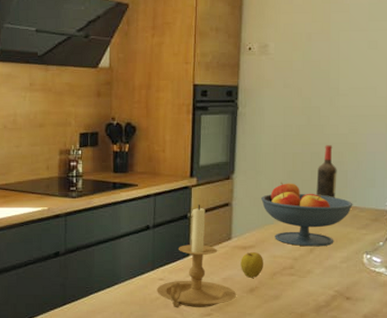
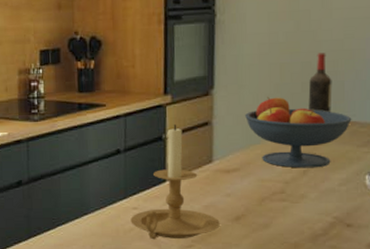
apple: present [241,252,263,278] -> none [224,176,250,205]

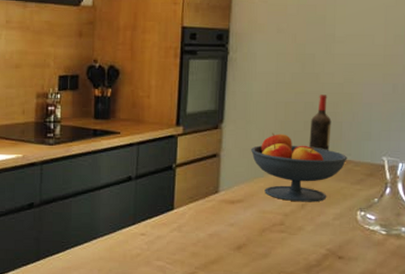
candle holder: present [130,125,220,240] -> none [138,155,222,266]

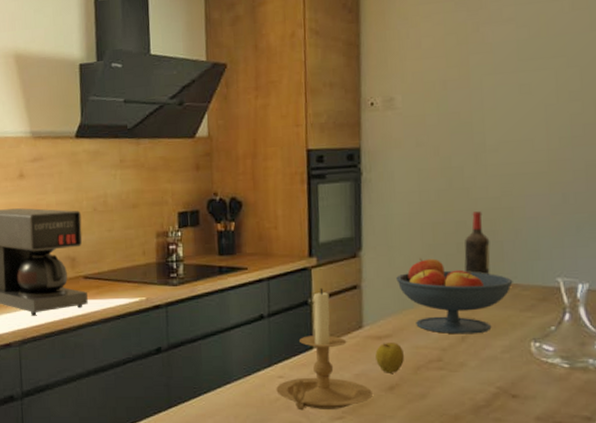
candle holder: none [138,155,222,266] -> present [276,288,373,411]
apple: none [228,207,252,234] -> present [375,343,404,373]

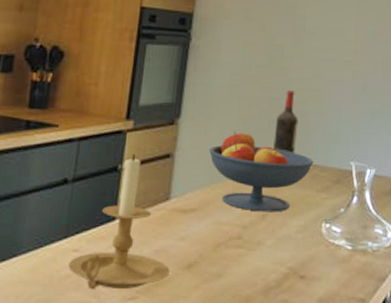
apple: present [375,343,404,373] -> none [178,217,206,250]

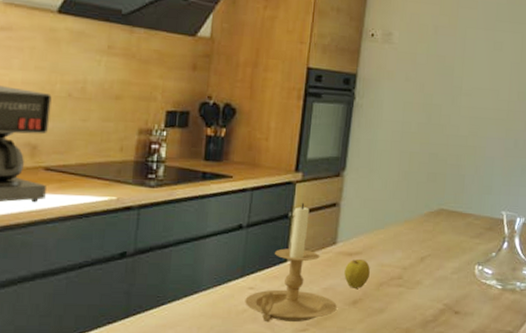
apple: none [178,217,206,250] -> present [344,259,370,288]
fruit bowl: present [209,131,314,212] -> none [372,183,468,256]
wine bottle: present [273,90,299,154] -> none [431,146,455,204]

